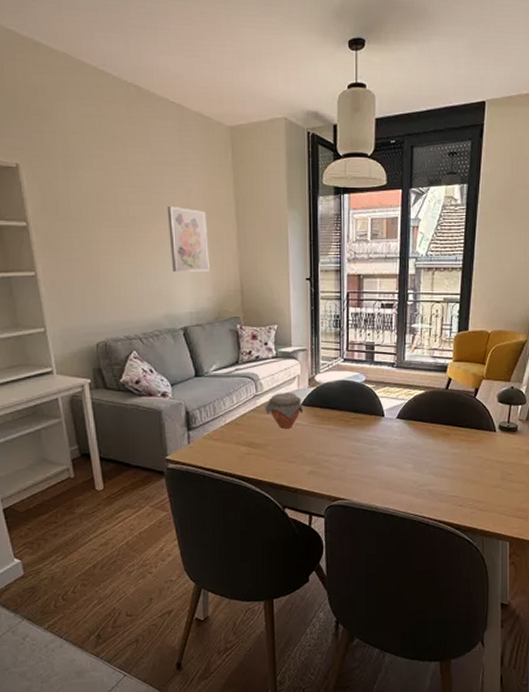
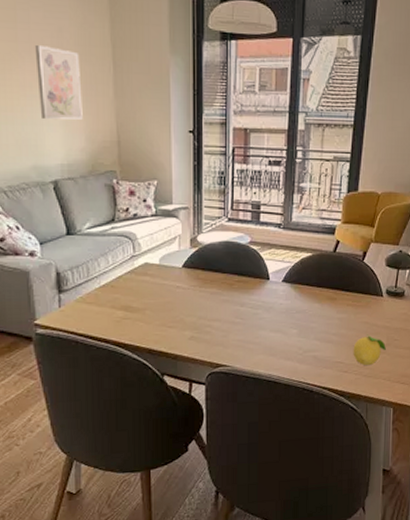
jar: present [265,392,304,429] -> none [143,253,185,292]
fruit: none [468,469,500,500] -> present [353,334,386,366]

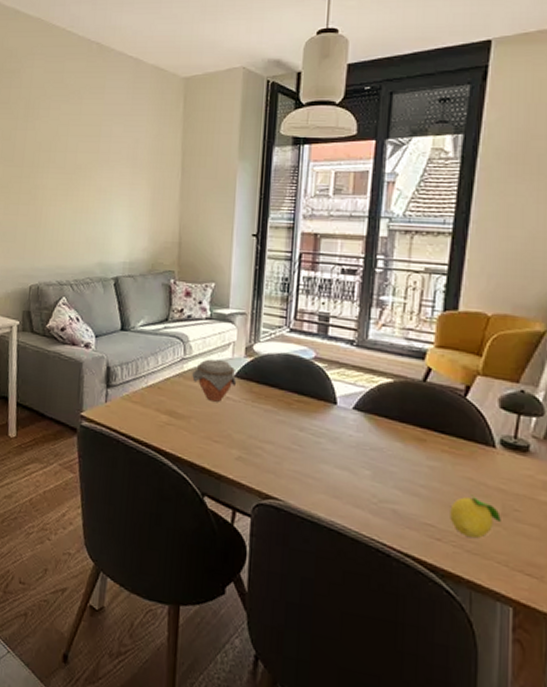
wall art: present [34,44,83,120] -> none [110,154,151,221]
jar: none [143,253,185,292] -> present [192,359,237,402]

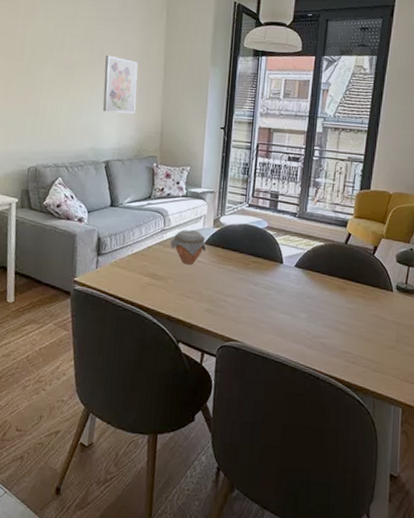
wall art: none [110,154,151,221] -> present [102,55,138,114]
fruit: present [450,495,501,539] -> none [361,327,395,360]

